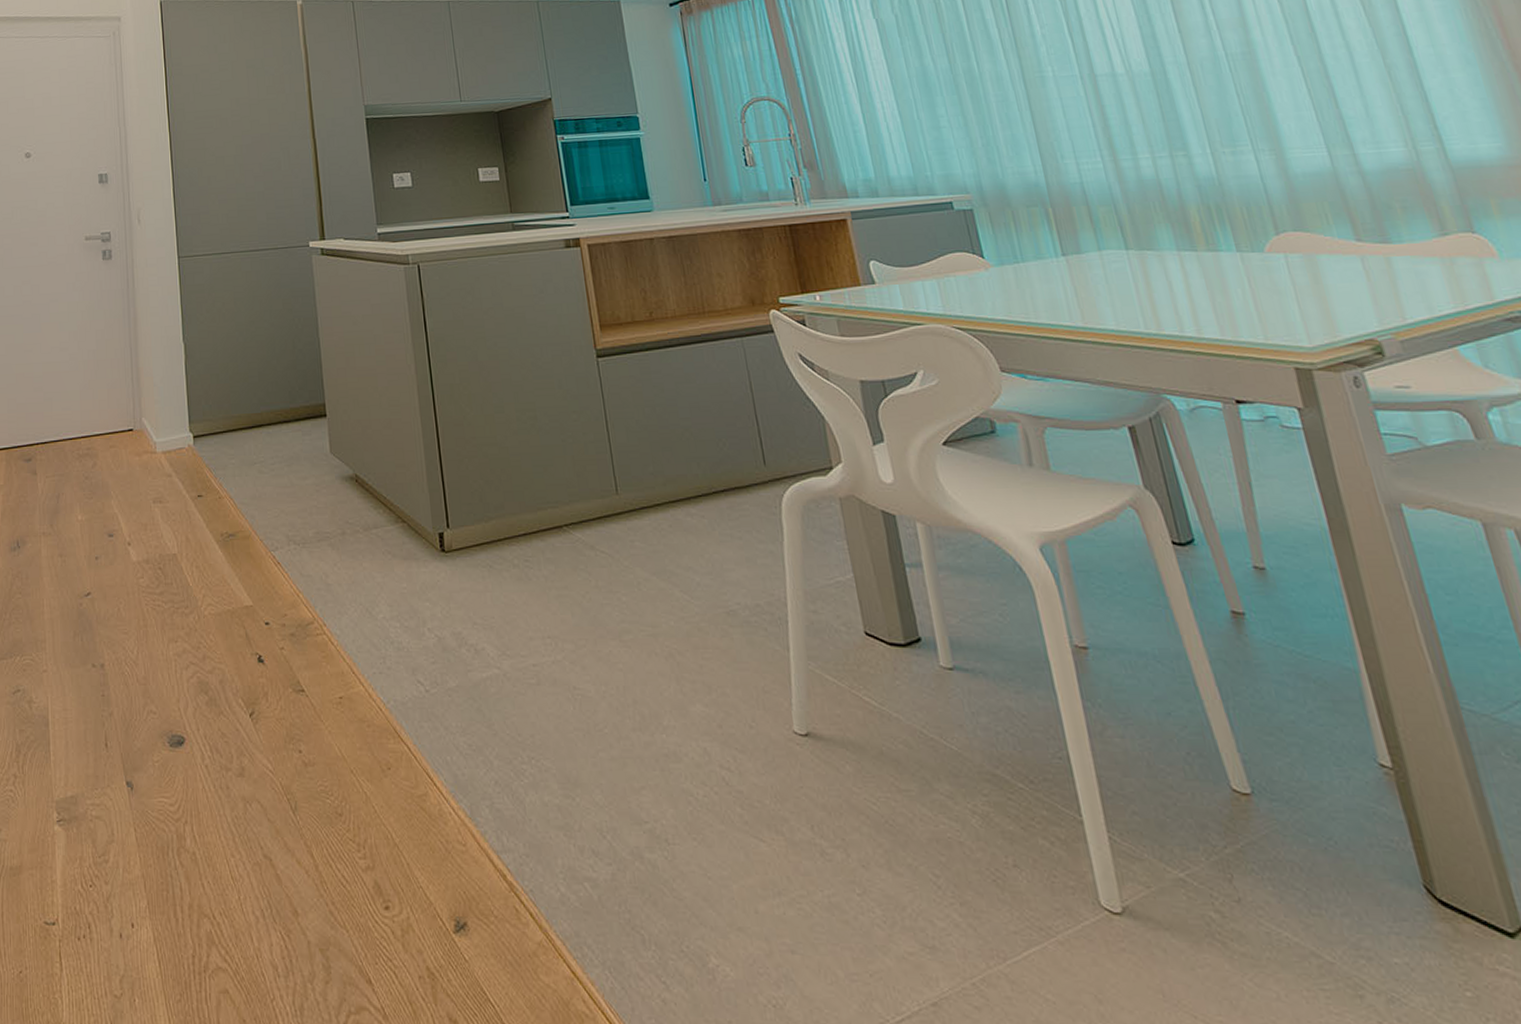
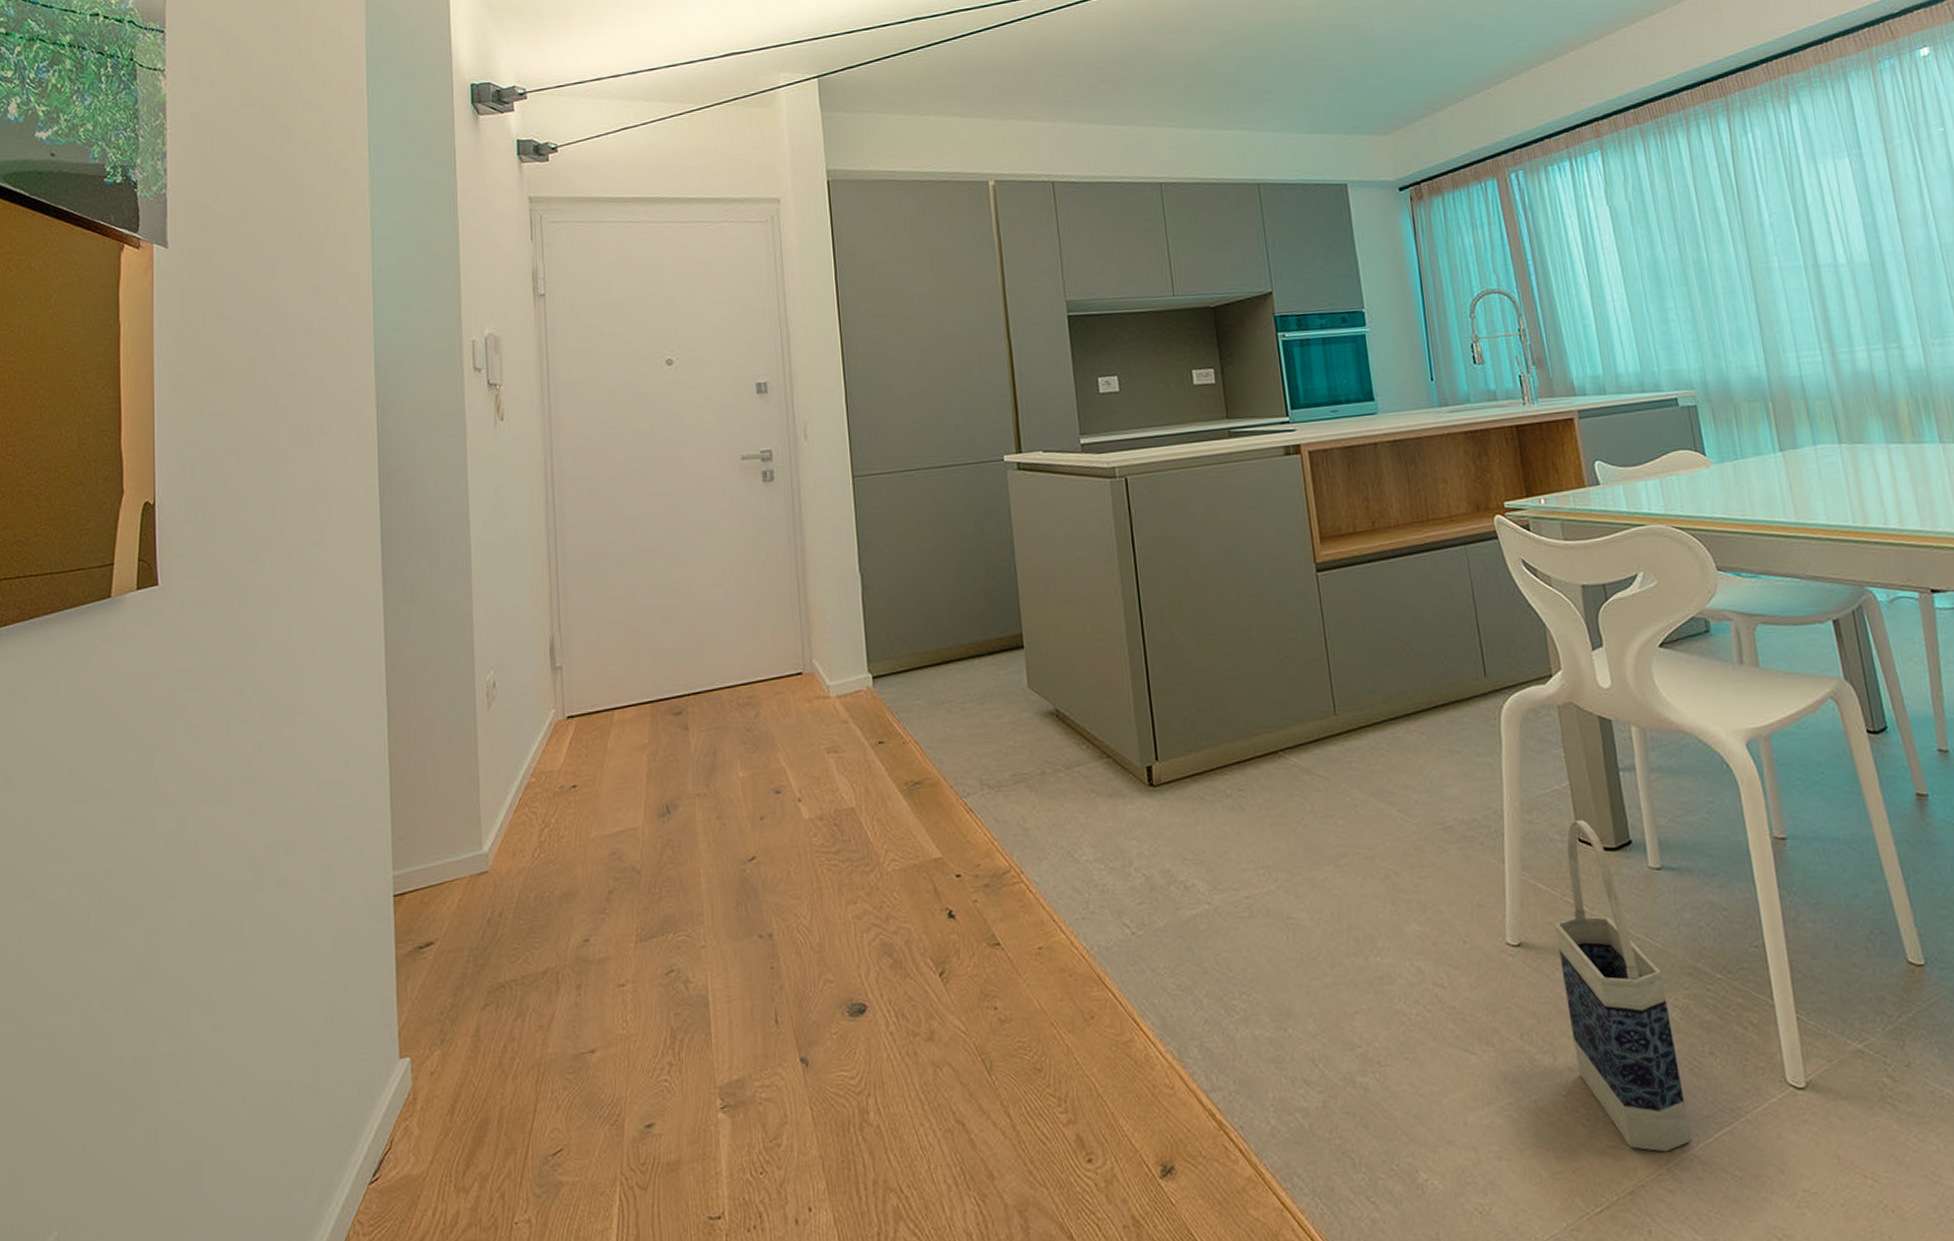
bag: none [842,614,998,965] -> present [1554,820,1692,1152]

